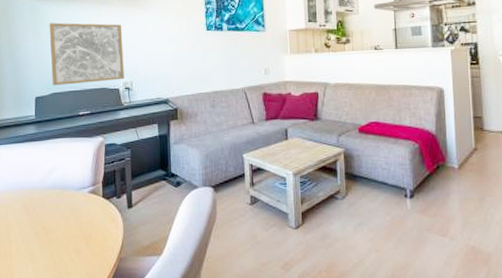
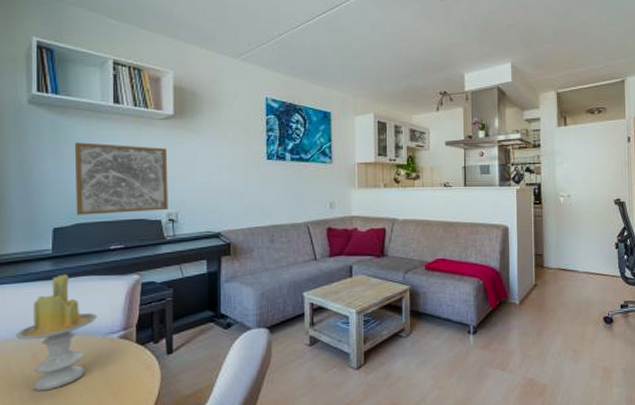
candle: none [10,137,72,236] -> present [14,274,98,391]

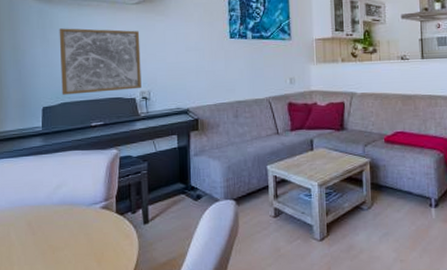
candle: present [14,274,98,391] -> none [12,149,82,257]

